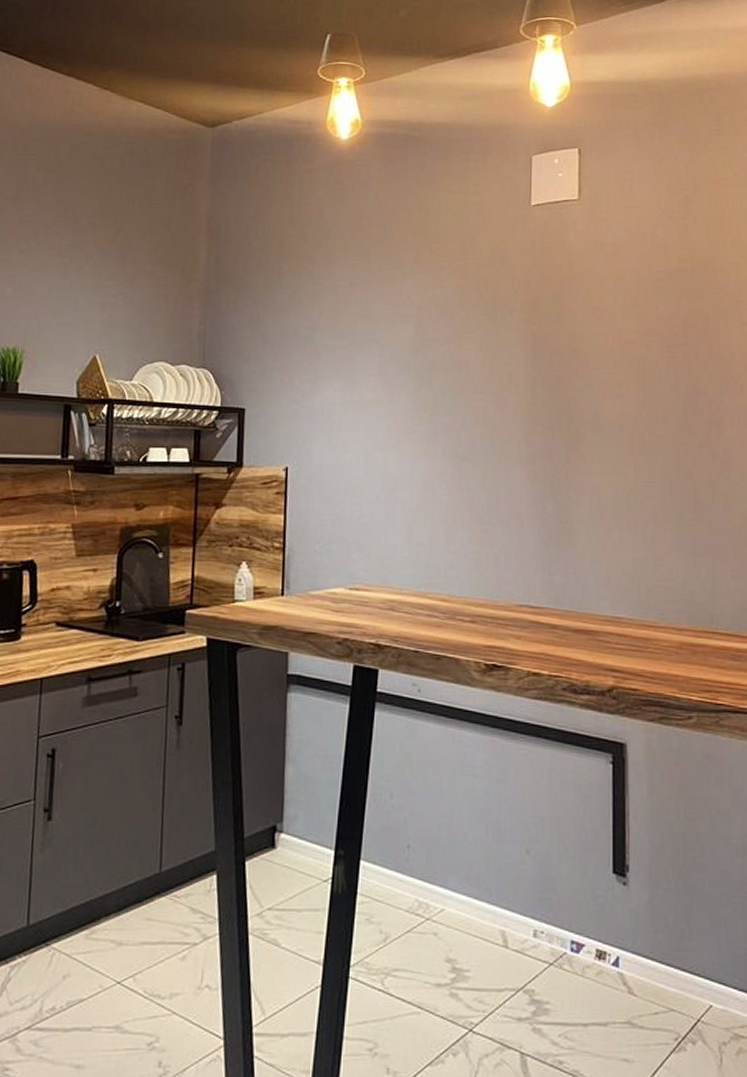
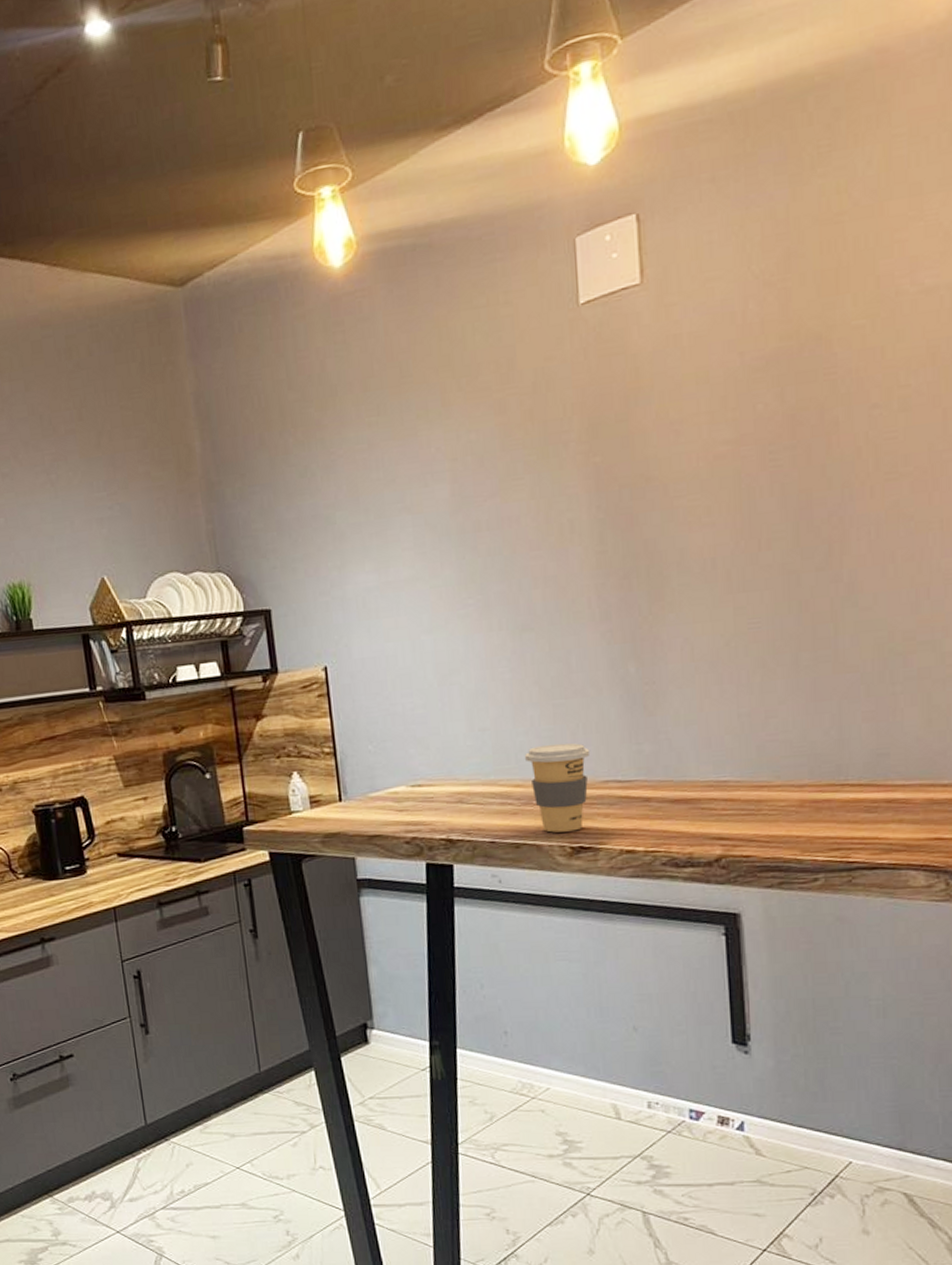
coffee cup: none [453,565,510,649] -> present [525,743,591,833]

